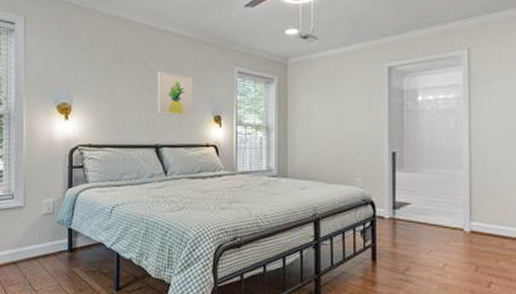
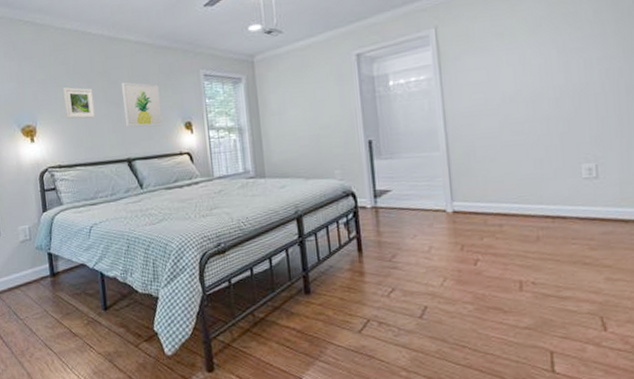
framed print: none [101,71,130,103] -> present [62,87,96,119]

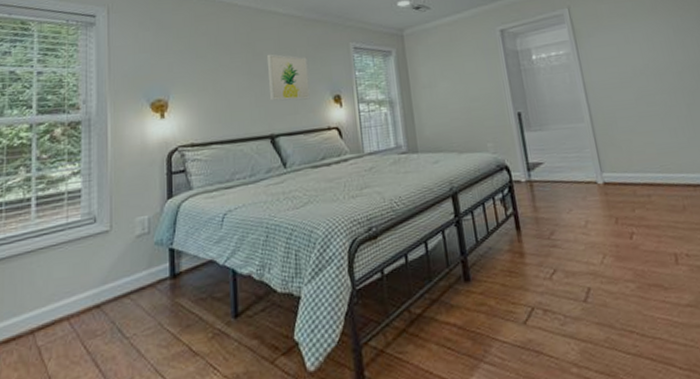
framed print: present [62,87,96,119] -> none [202,59,237,93]

